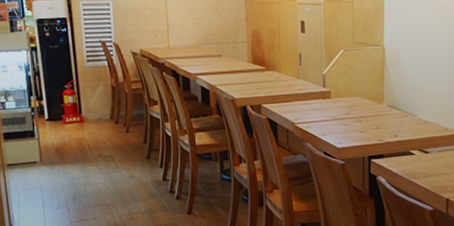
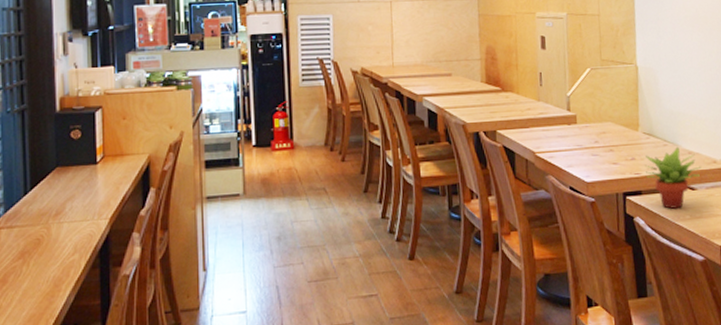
succulent plant: none [387,117,435,169] -> present [645,146,701,209]

